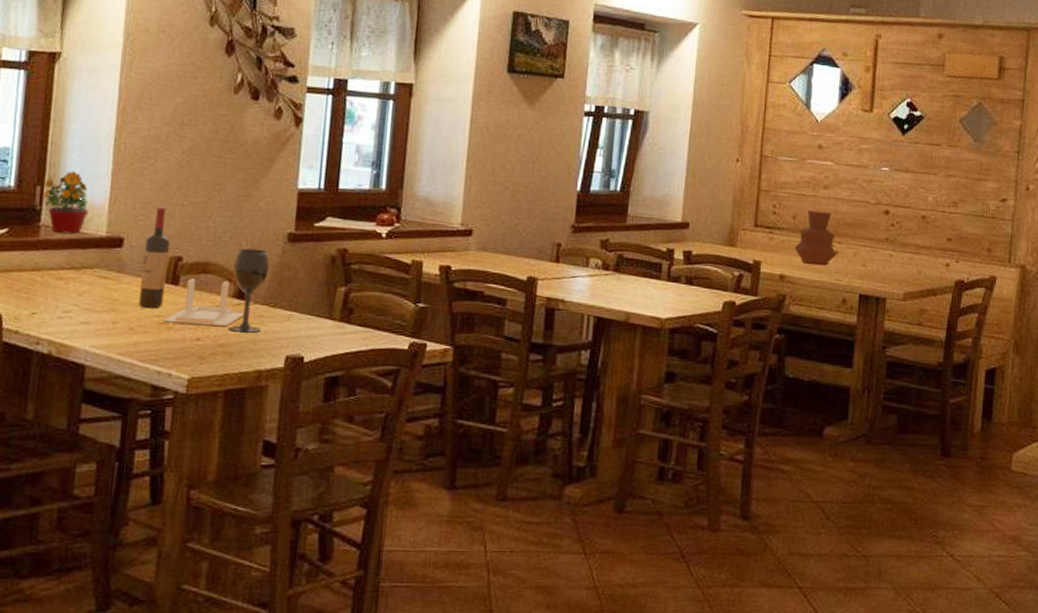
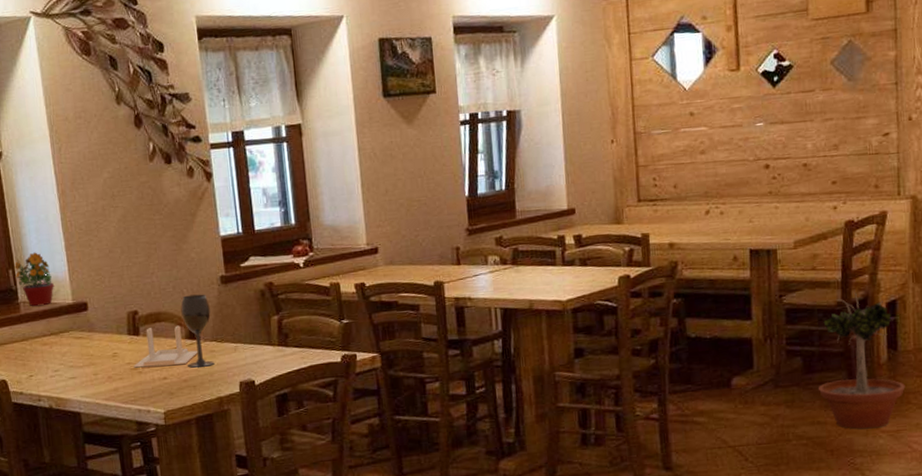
wine bottle: present [138,206,170,308] -> none [104,270,130,358]
vase: present [794,210,837,266] -> none [679,176,722,230]
potted tree: none [910,351,995,501] -> present [819,289,905,429]

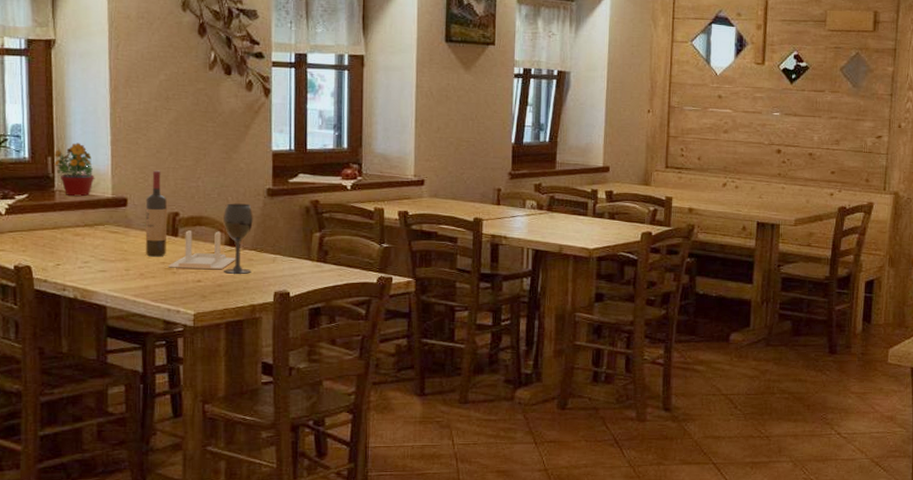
wine bottle: none [104,270,130,358] -> present [145,170,167,256]
potted tree: present [819,289,905,429] -> none [803,267,874,389]

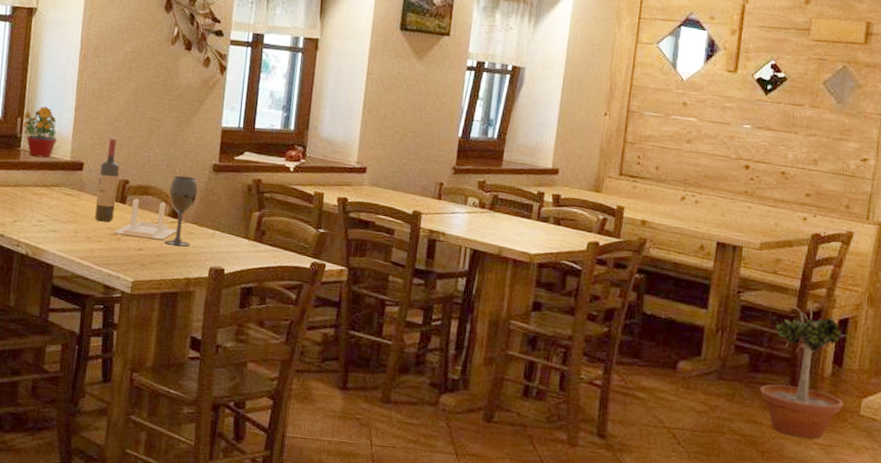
potted tree: none [803,267,874,389] -> present [760,300,844,439]

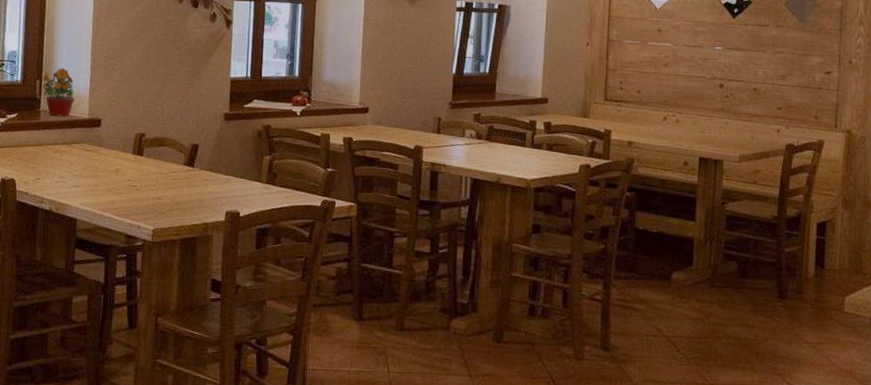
wine bottle: present [94,138,120,222] -> none [113,94,135,174]
napkin holder: present [113,199,178,241] -> none [132,150,193,189]
wine glass: present [164,175,198,247] -> none [182,126,211,193]
potted tree: present [760,300,844,439] -> none [750,206,829,338]

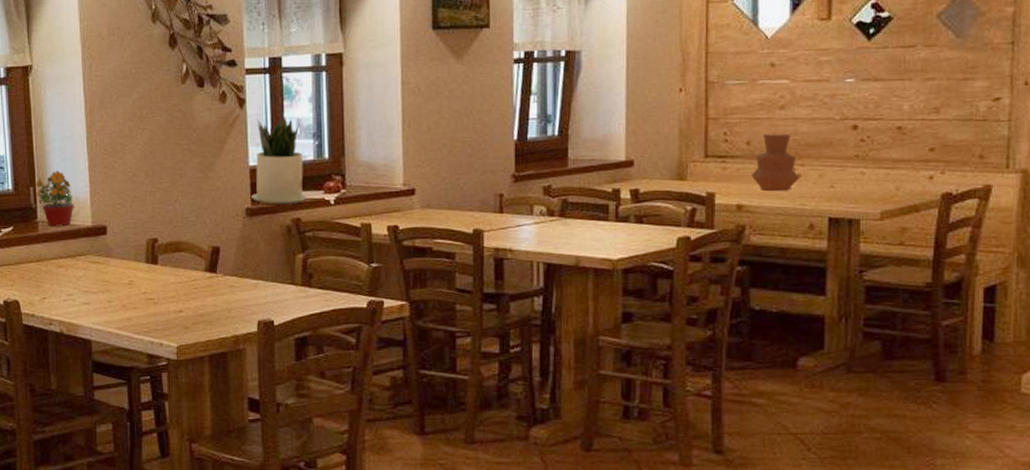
planter: none [230,38,278,113] -> present [252,117,308,205]
vase: none [640,85,678,133] -> present [751,133,800,192]

